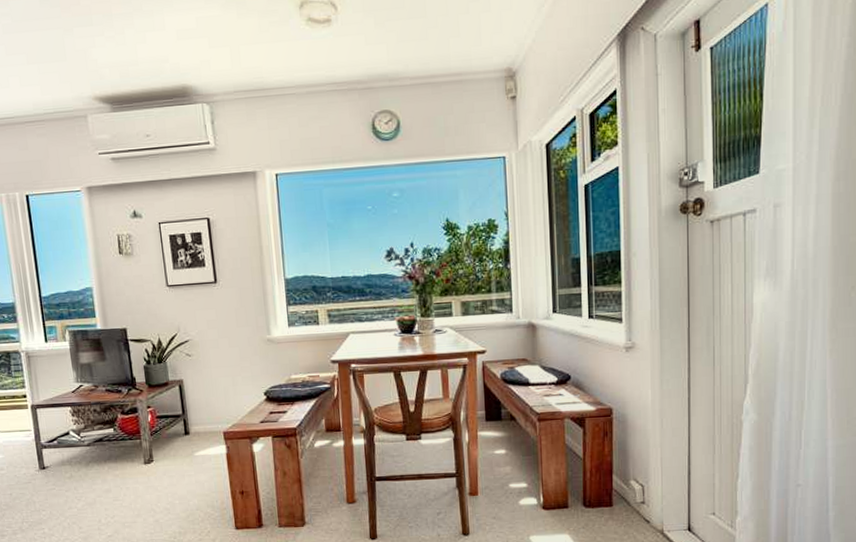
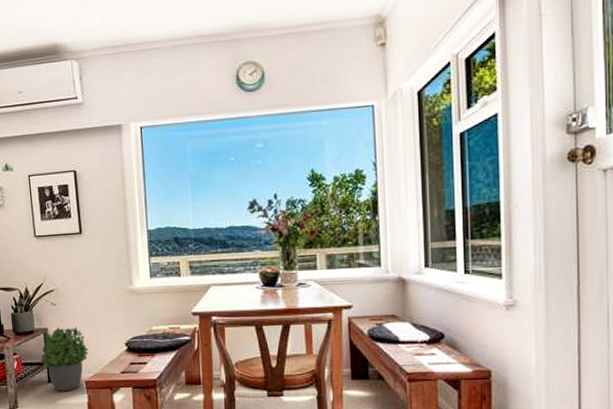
potted plant: none [175,377,227,444] -> present [40,326,89,392]

